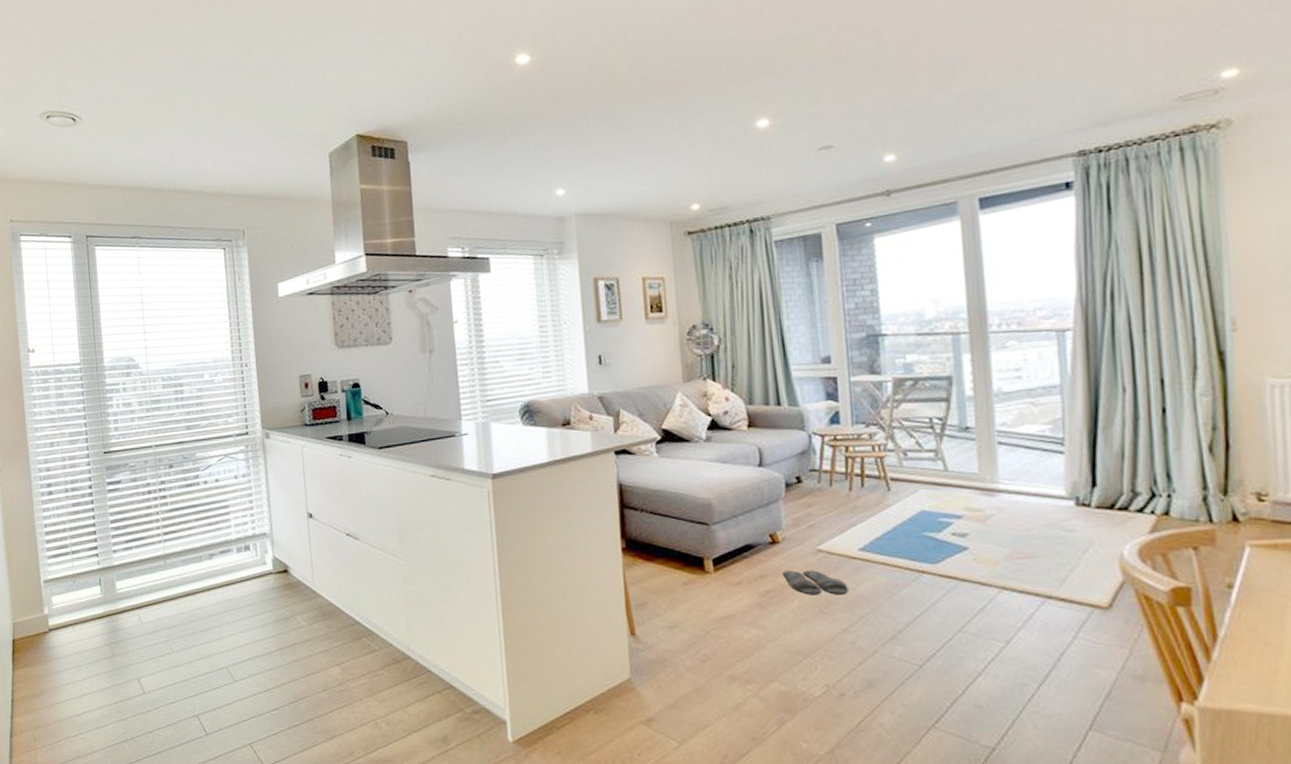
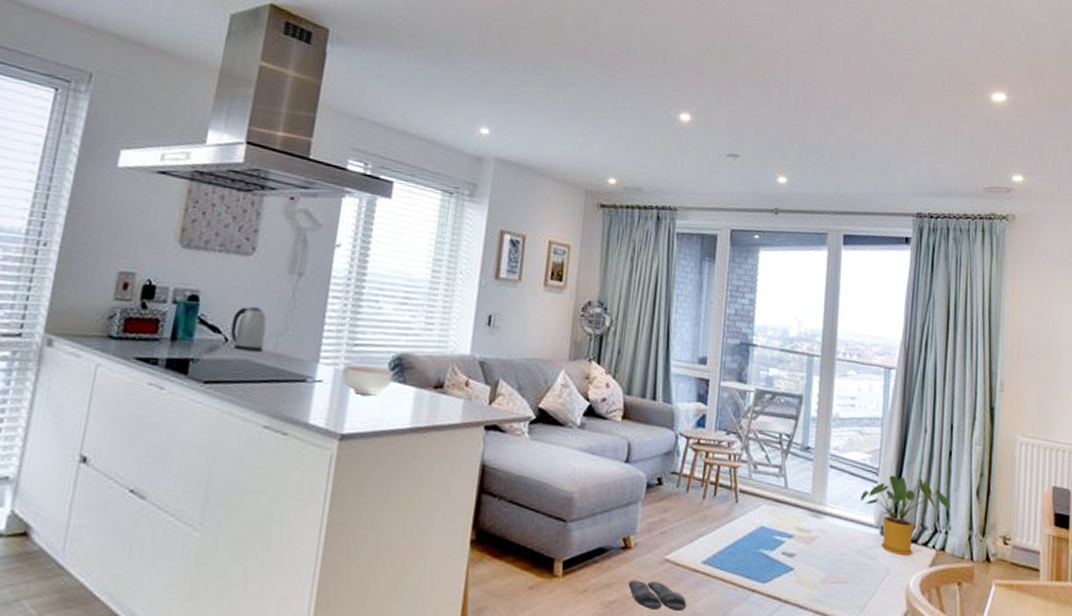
kettle: none [388,383,416,420] -> present [230,306,267,353]
bowl: none [482,416,525,440] -> present [343,365,394,396]
house plant: none [1043,442,1172,526] -> present [861,475,951,557]

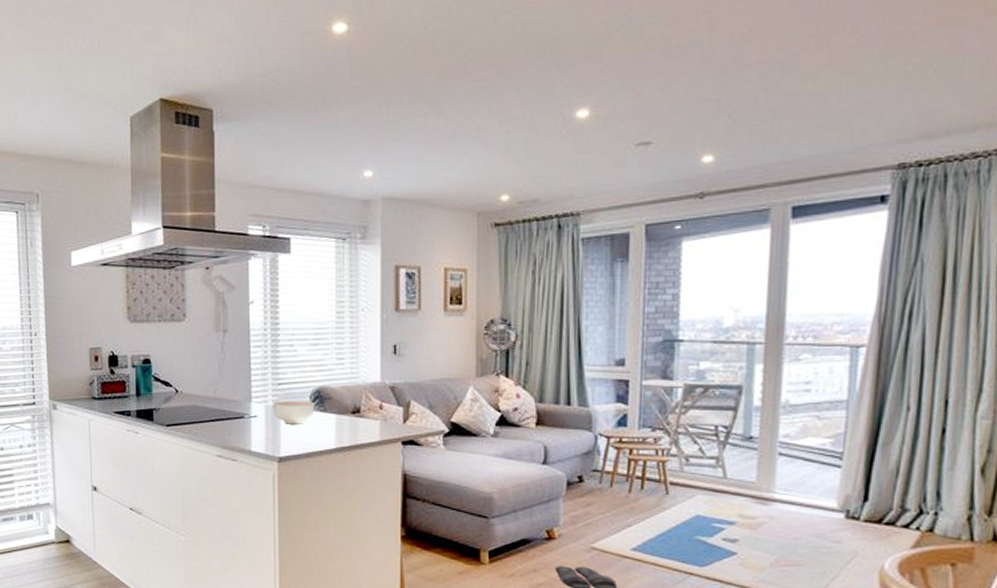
kettle: present [230,306,267,353] -> none [179,362,206,399]
house plant: present [861,475,951,557] -> none [819,458,943,539]

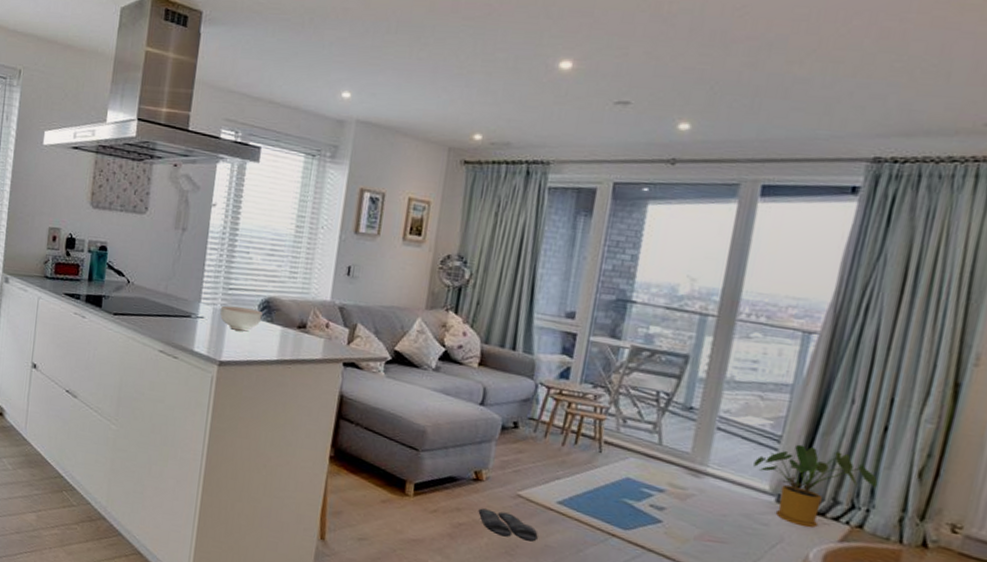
house plant: none [819,458,943,539] -> present [754,444,878,529]

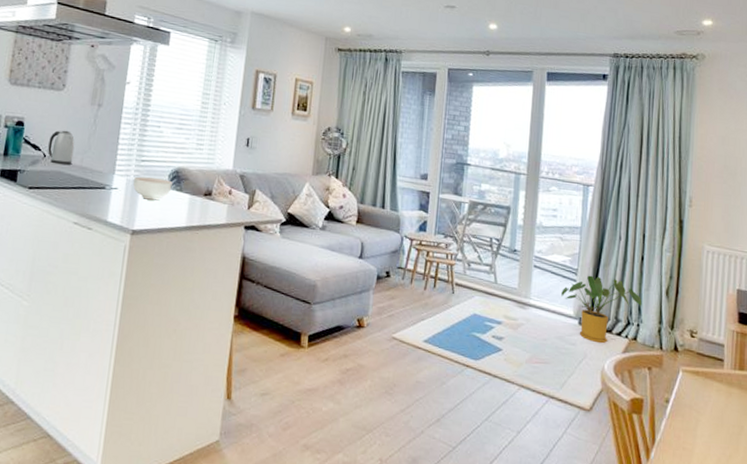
kettle: none [131,255,159,292] -> present [48,130,75,166]
slippers: present [478,508,538,542] -> none [362,353,410,379]

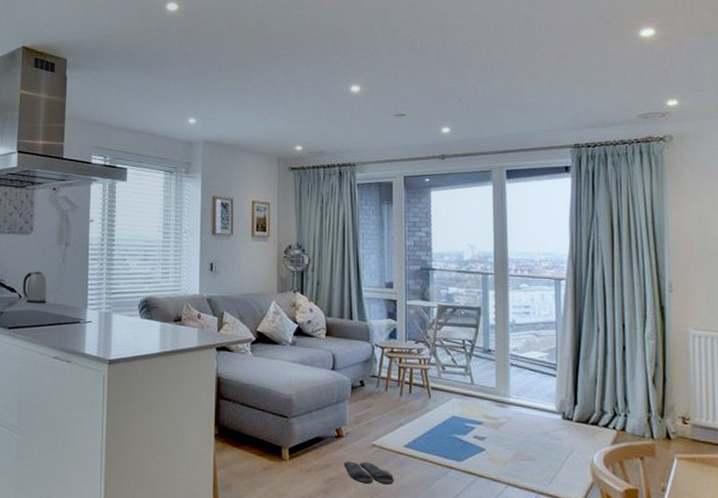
bowl: present [133,176,173,201] -> none [105,308,143,330]
slippers: none [362,353,410,379] -> present [344,461,394,485]
house plant: present [561,275,642,344] -> none [541,369,628,437]

